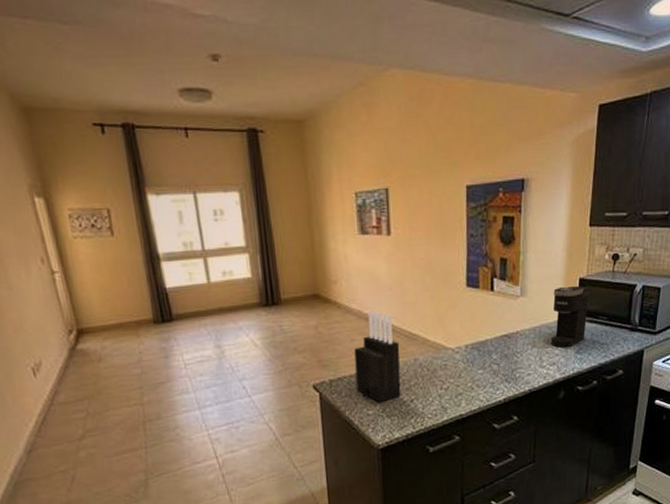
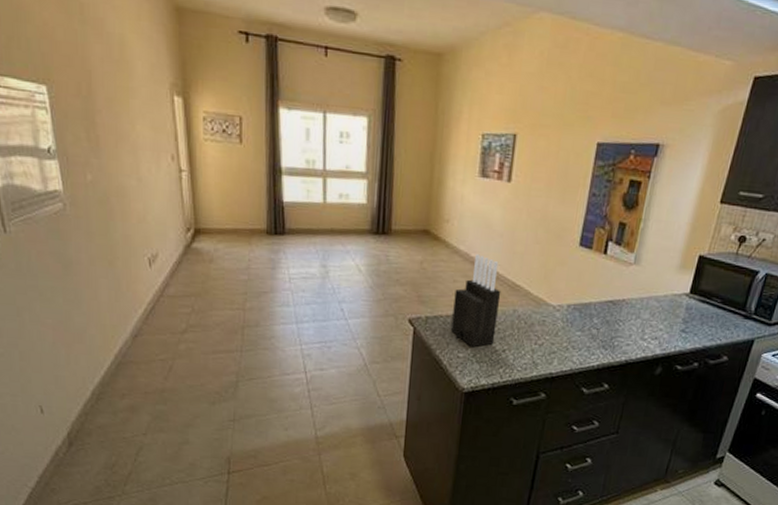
coffee maker: present [550,285,589,348] -> none [656,261,708,324]

